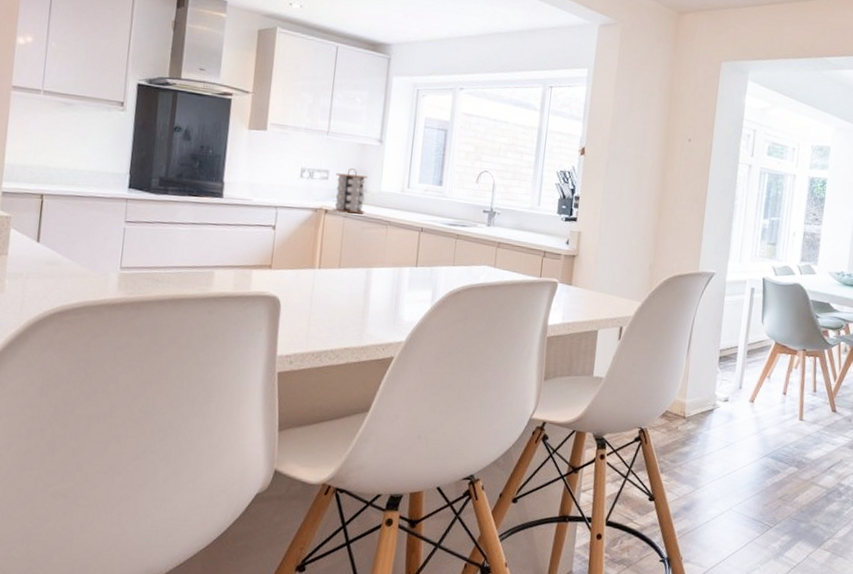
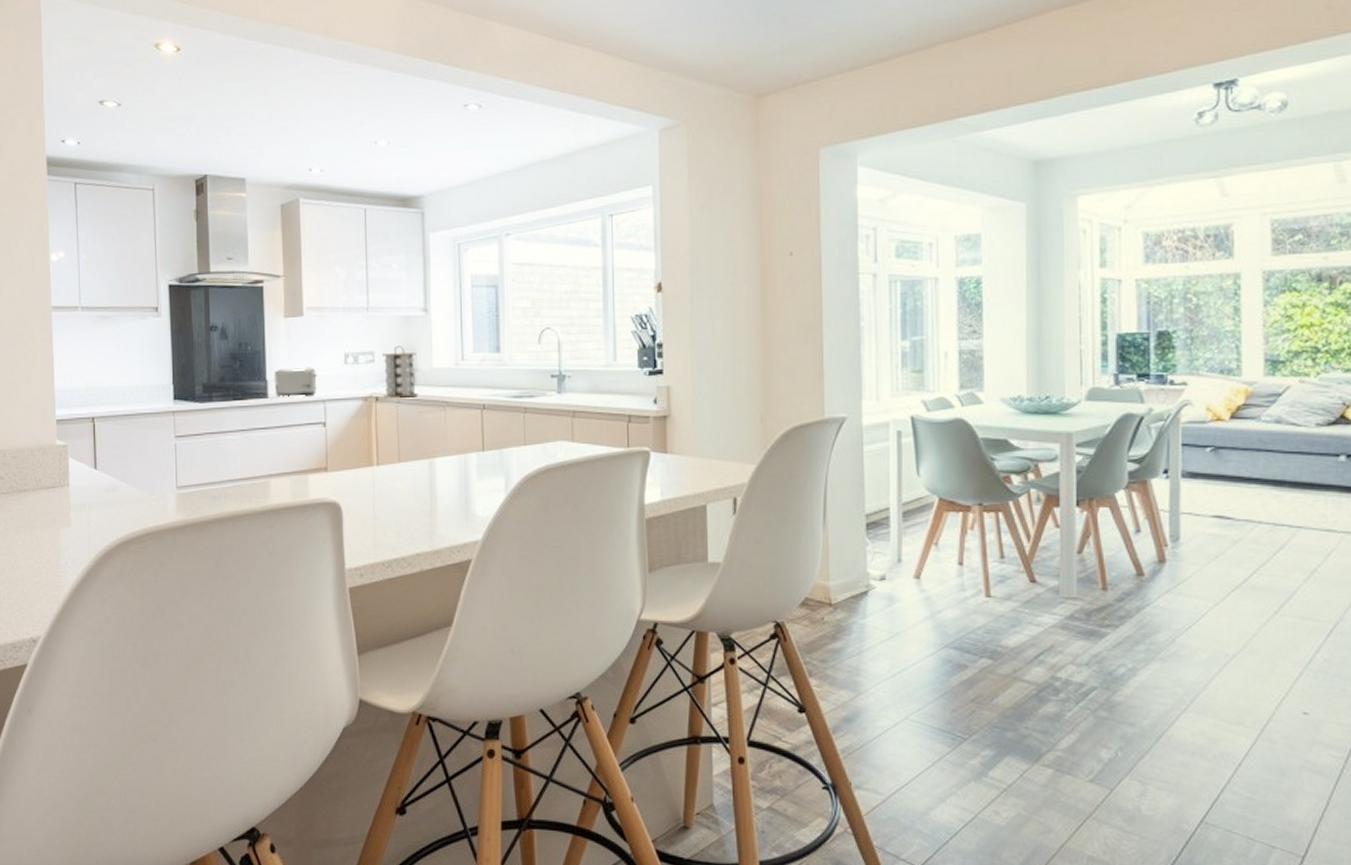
toaster: none [230,174,273,201] -> present [274,369,317,397]

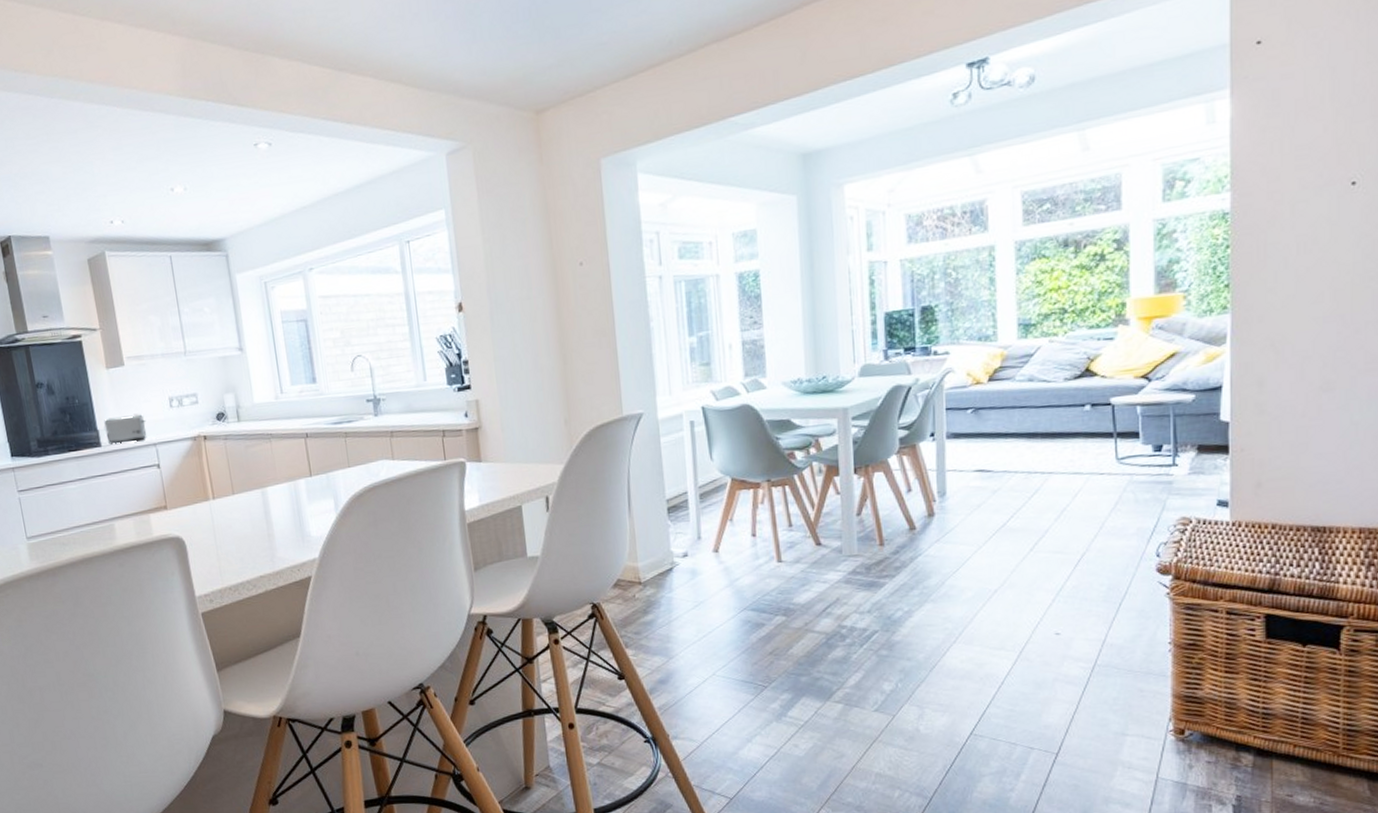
spice rack: present [382,346,418,399] -> none [205,385,243,436]

